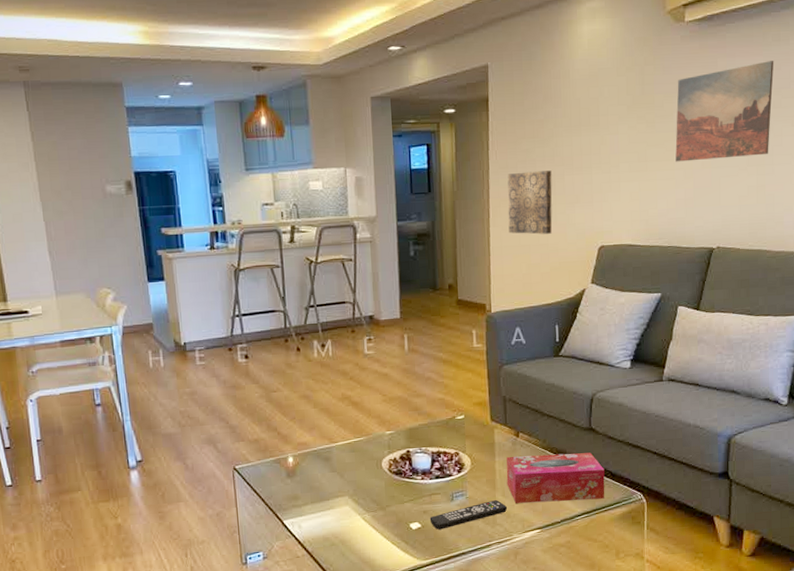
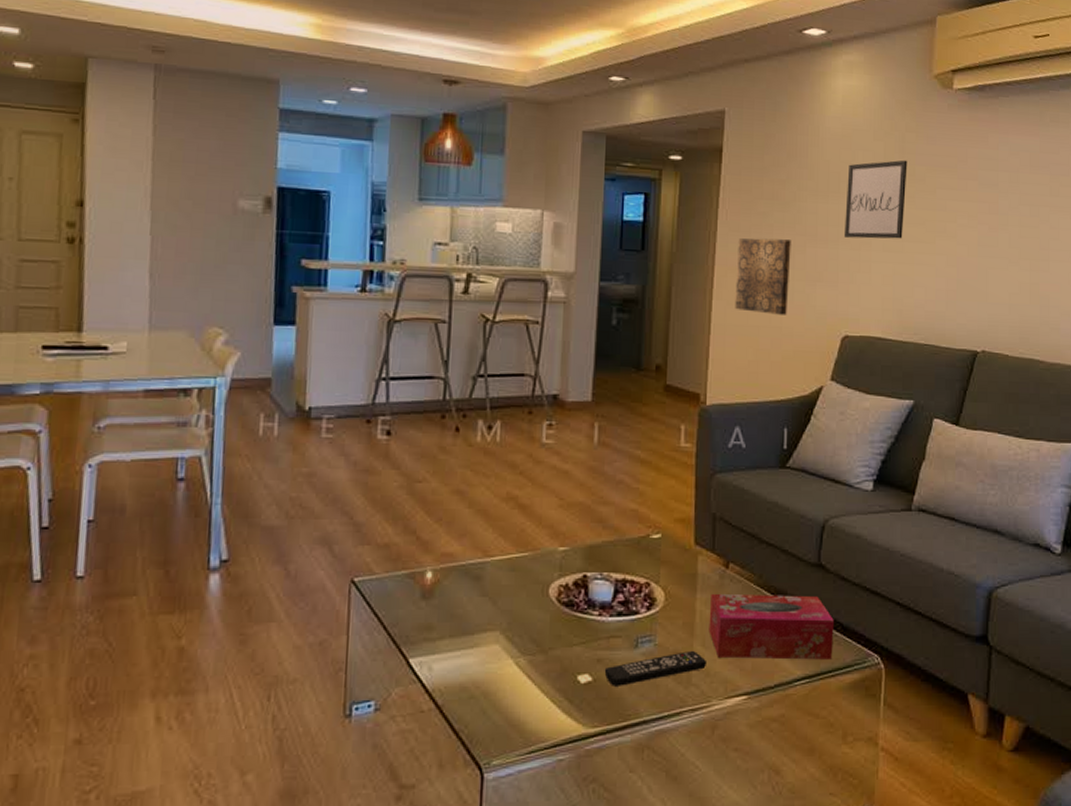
wall art: none [595,90,648,164] -> present [843,160,908,239]
wall art: present [675,61,774,162] -> none [937,143,1052,249]

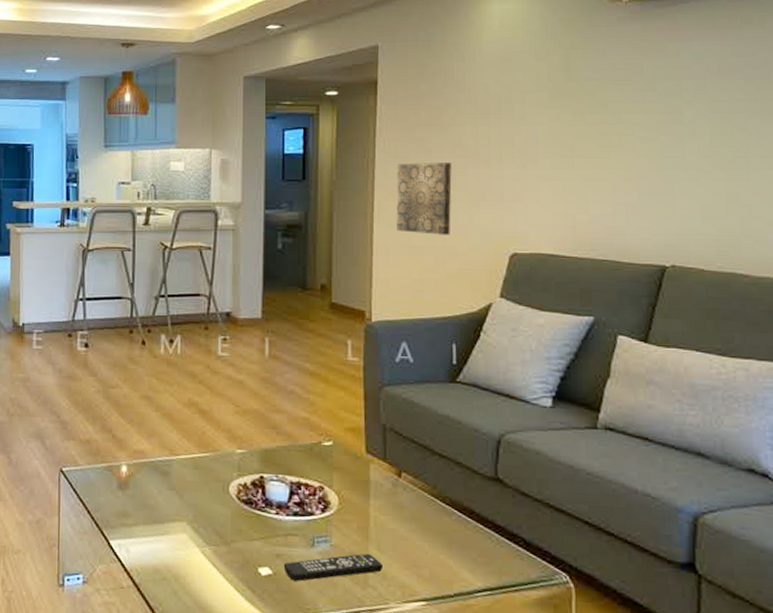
tissue box: present [708,593,834,660] -> none [383,500,516,574]
wall art: present [843,160,908,239] -> none [507,77,575,157]

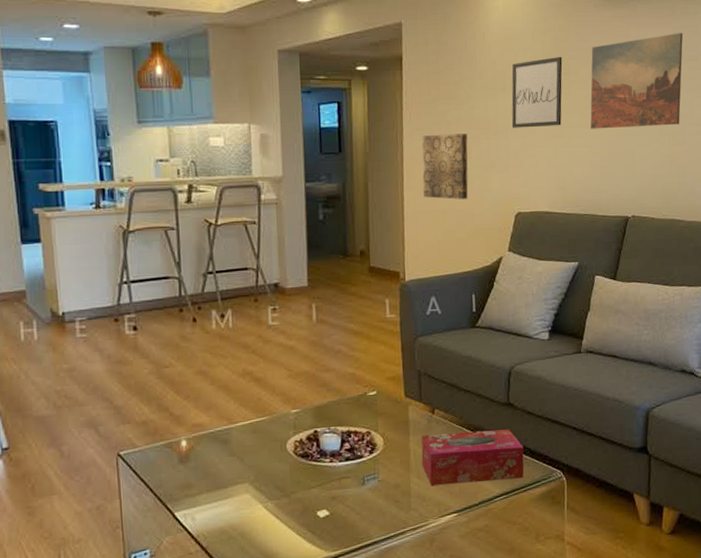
remote control: present [283,553,384,582] -> none [339,482,423,517]
tissue box: none [383,500,516,574] -> present [421,429,524,486]
wall art: none [507,77,575,157] -> present [511,56,563,128]
wall art: none [612,46,746,160] -> present [590,33,683,129]

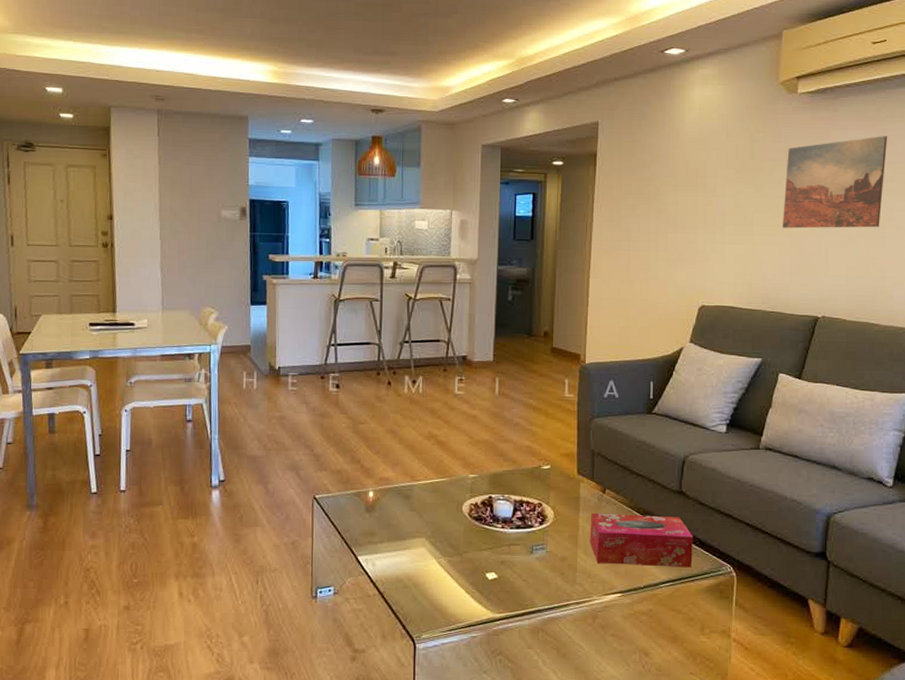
wall art: present [422,134,469,200] -> none [608,227,655,290]
wall art: present [511,56,563,128] -> none [700,156,756,224]

